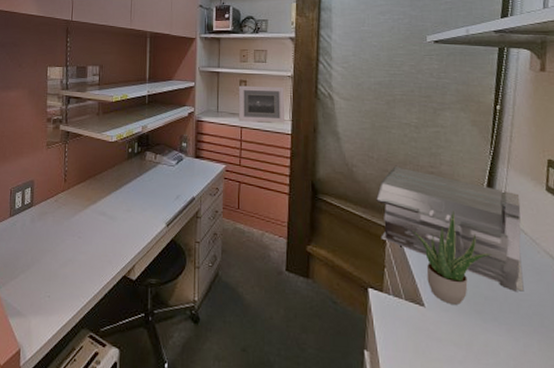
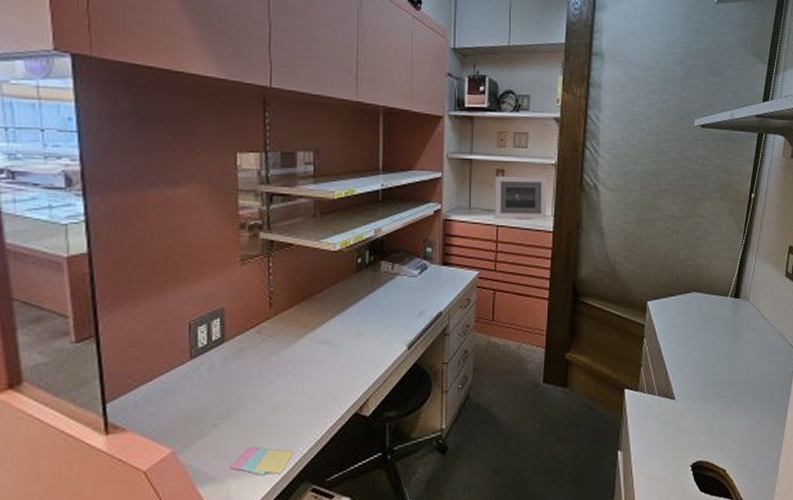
sticky notes: none [32,292,78,318] -> present [231,447,295,476]
printer: present [376,165,524,293] -> none [637,260,764,375]
potted plant: present [412,210,492,305] -> none [668,302,737,394]

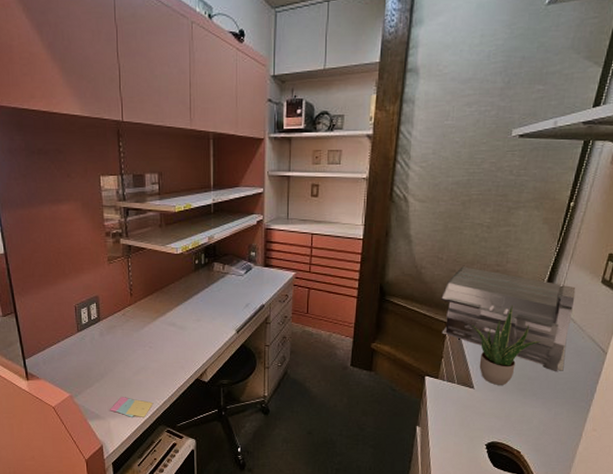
picture frame: present [494,175,546,220] -> none [309,190,358,228]
printer: none [637,260,764,375] -> present [441,265,576,372]
potted plant: none [668,302,737,394] -> present [471,305,541,385]

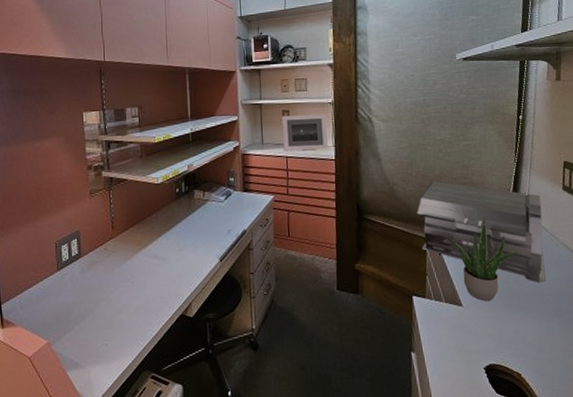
sticky notes: present [110,397,154,417] -> none [90,340,137,364]
picture frame: none [309,190,358,228] -> present [281,113,328,152]

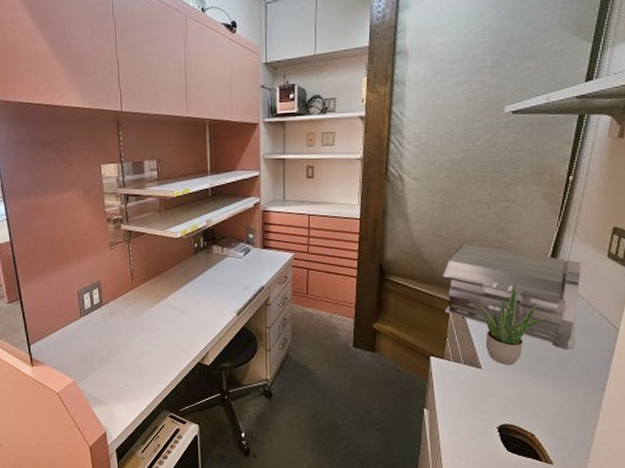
picture frame: present [281,113,328,152] -> none [305,170,353,209]

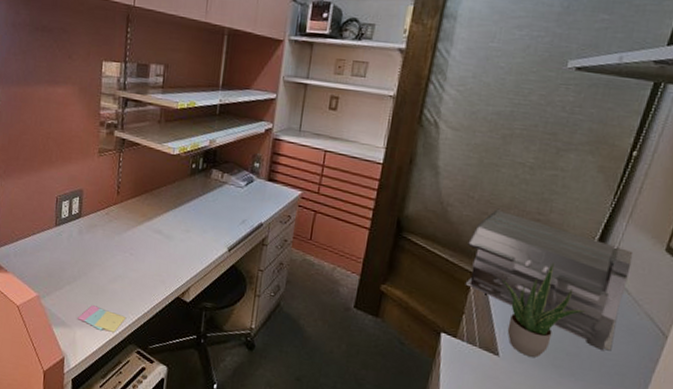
sticky notes: none [113,382,156,402] -> present [78,305,127,332]

